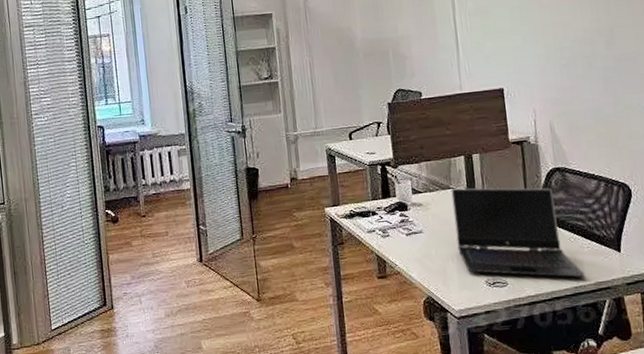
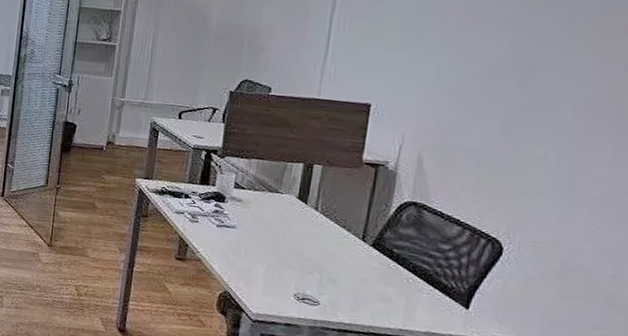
laptop computer: present [451,187,585,278] -> none [271,193,416,323]

